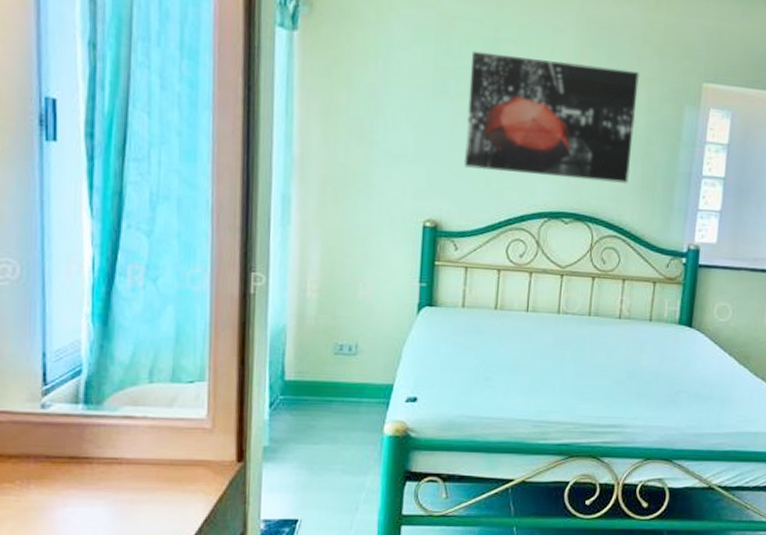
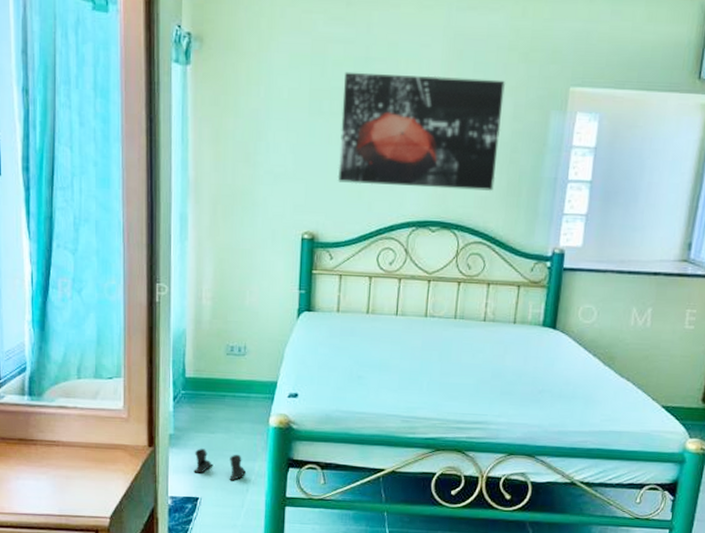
boots: none [292,462,355,499] -> present [193,448,246,481]

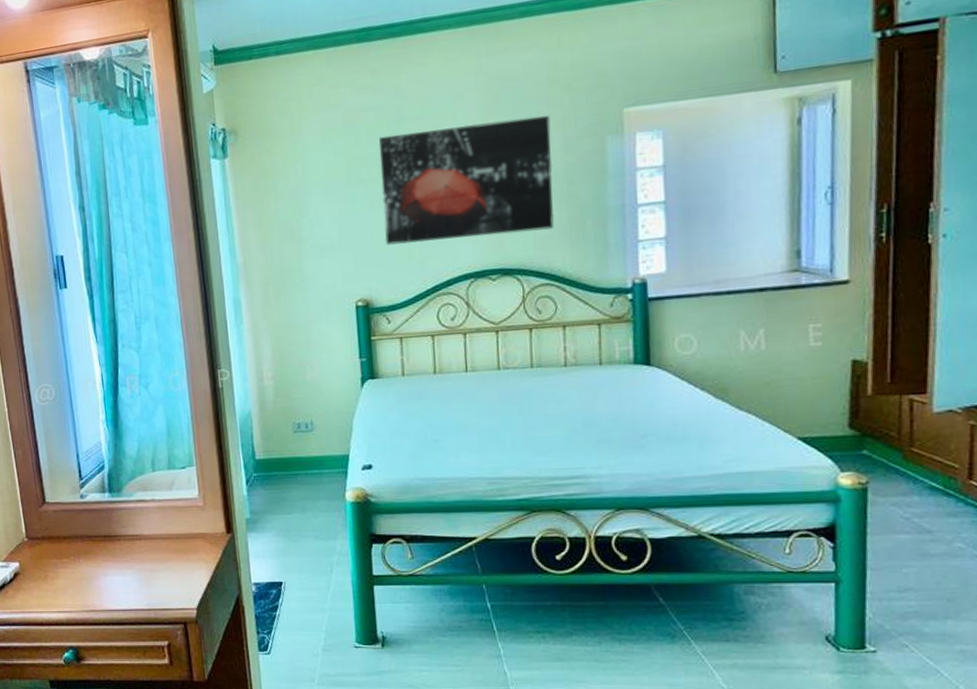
boots: present [193,448,246,481] -> none [274,530,327,562]

